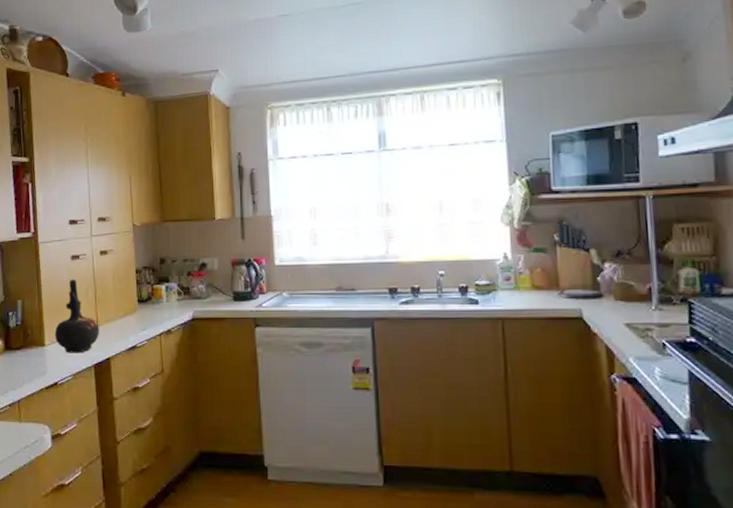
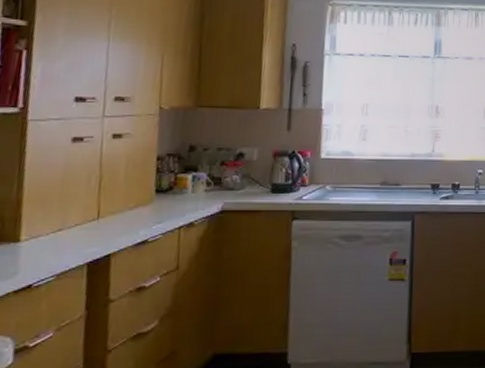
ceramic jug: present [54,279,99,353] -> none [35,164,101,250]

